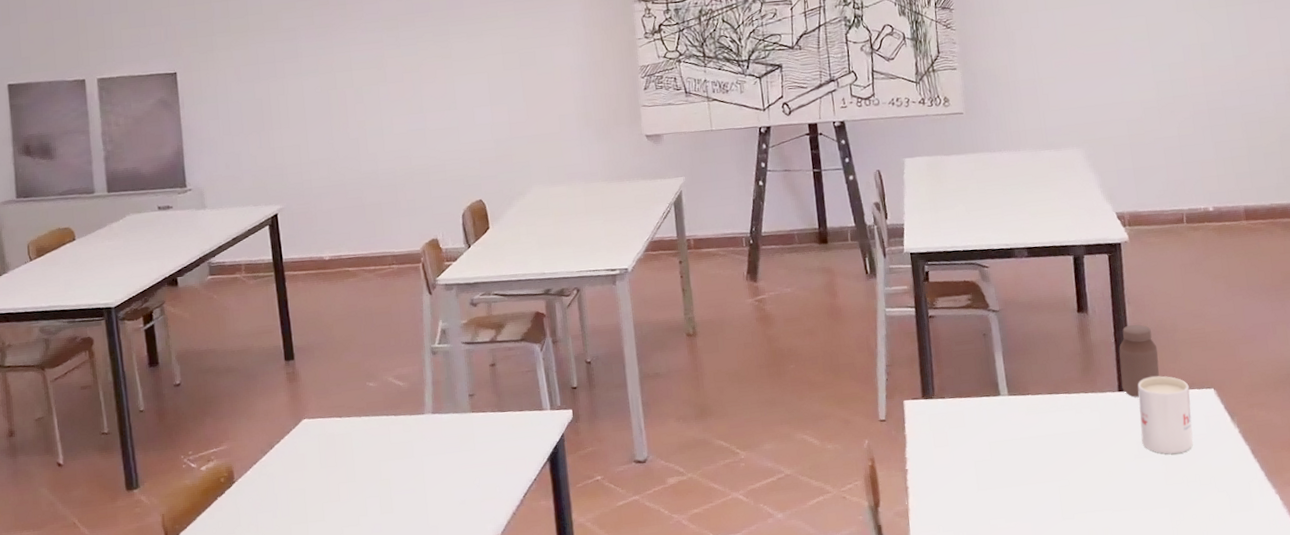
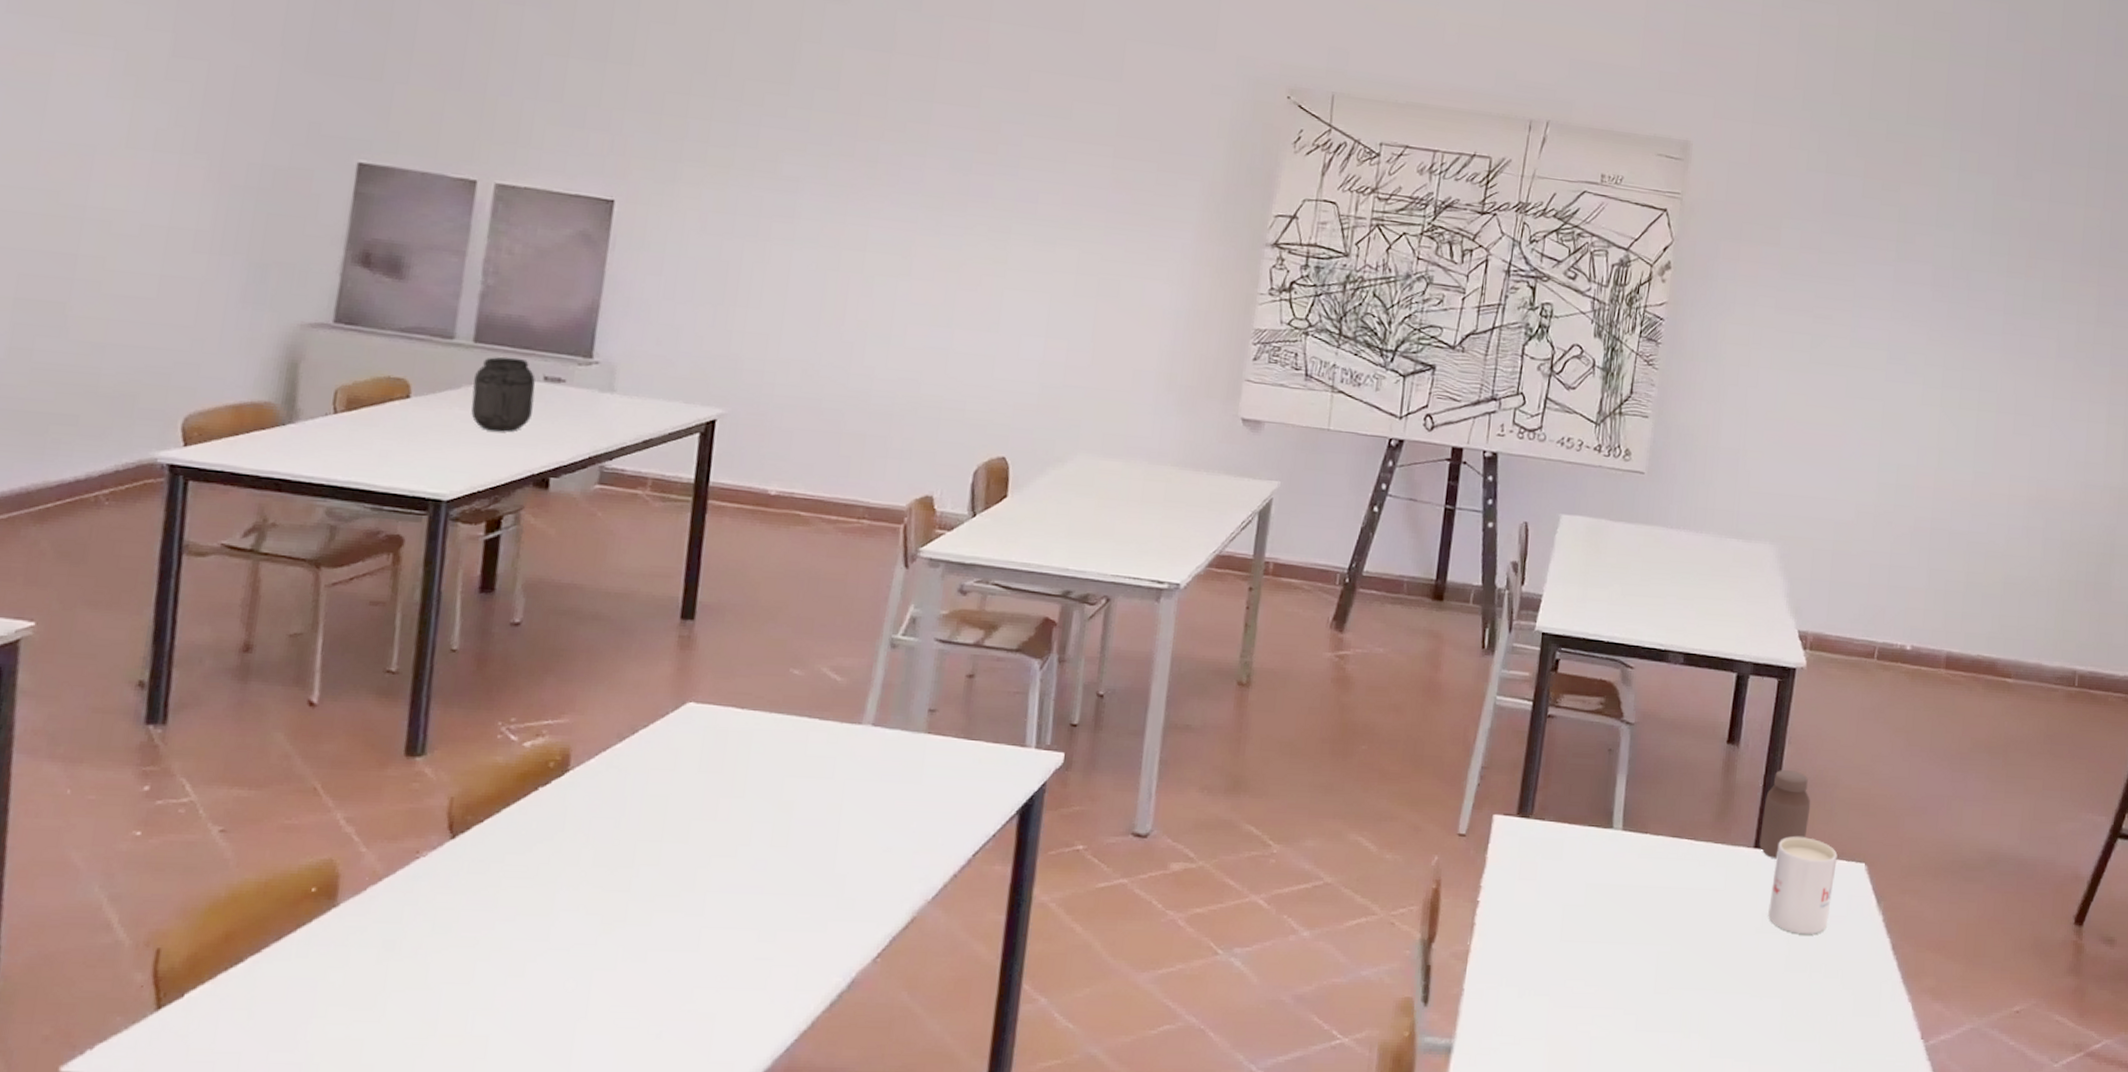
jar: none [113,197,156,253] -> present [471,357,536,431]

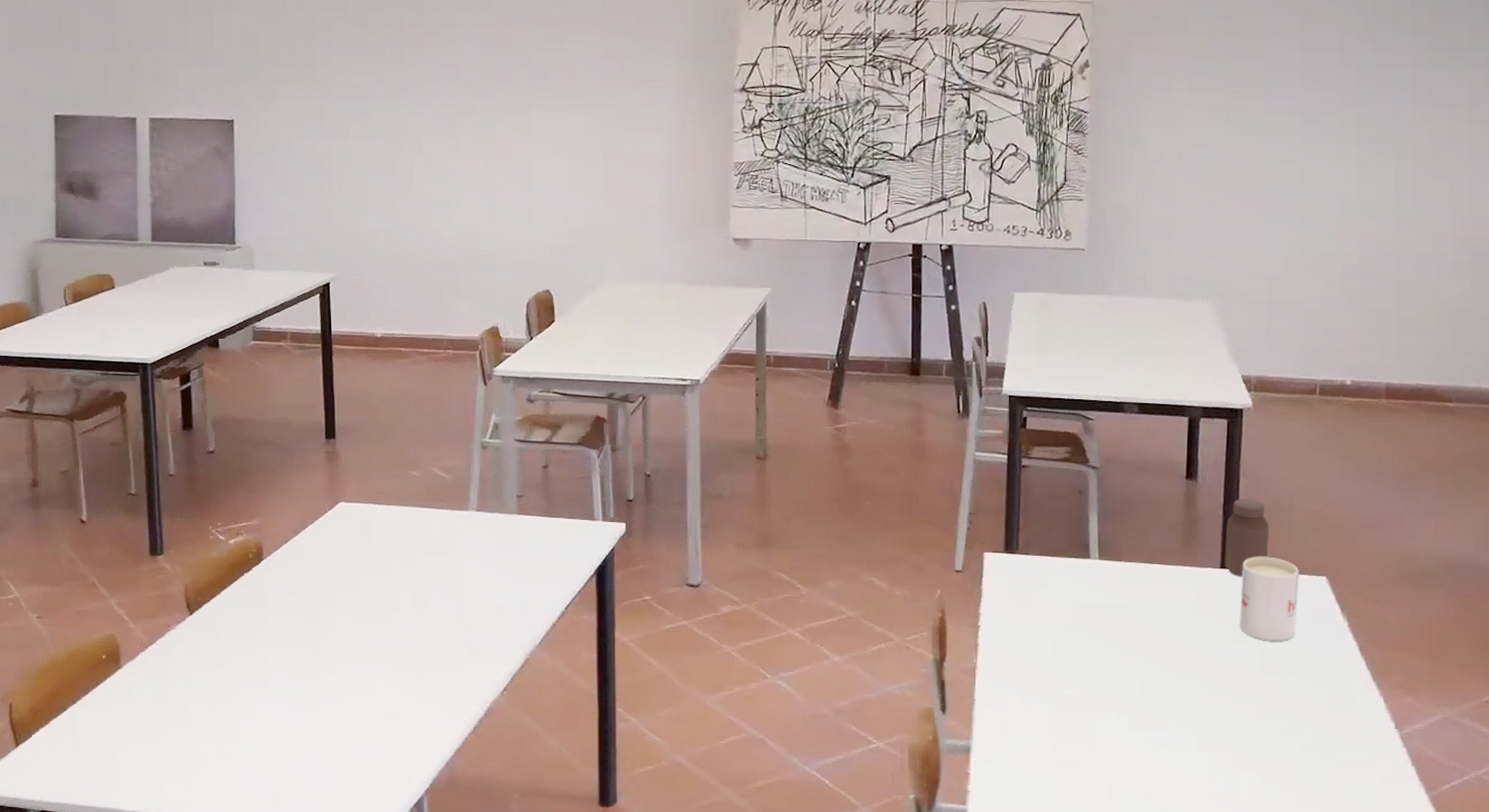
jar: present [471,357,536,431] -> none [156,250,199,308]

